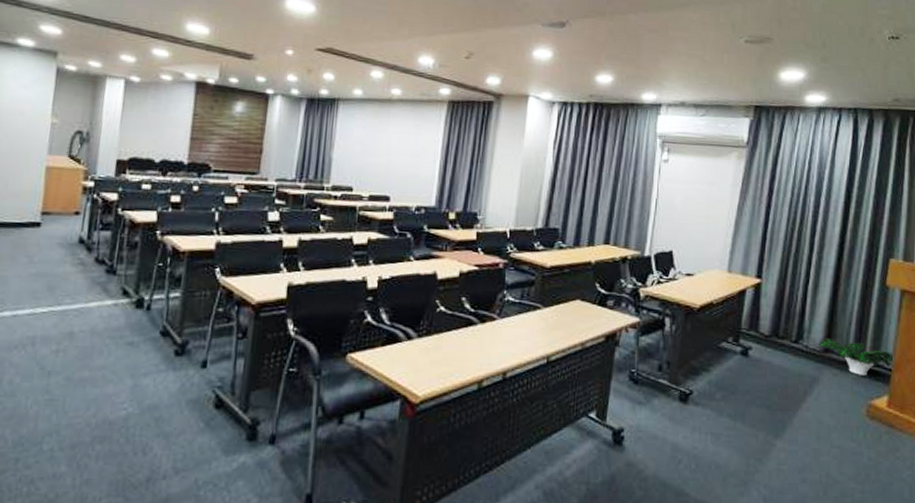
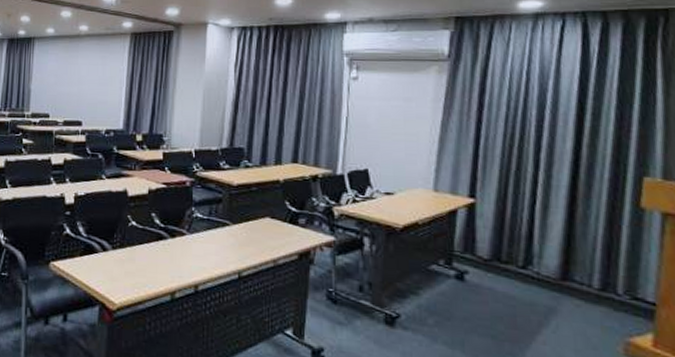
potted plant: present [818,338,894,376] -> none [553,265,659,309]

